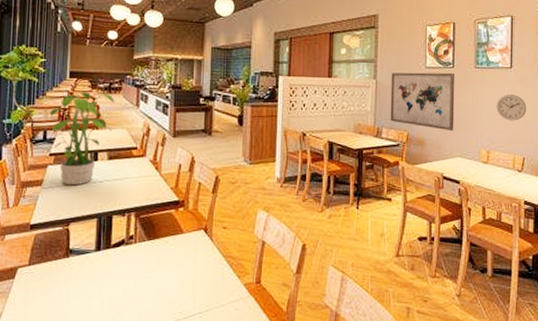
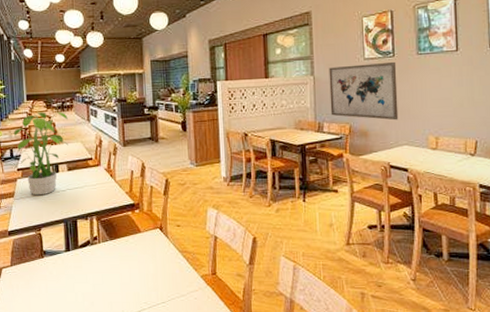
wall clock: present [496,94,527,121] -> none [443,78,477,105]

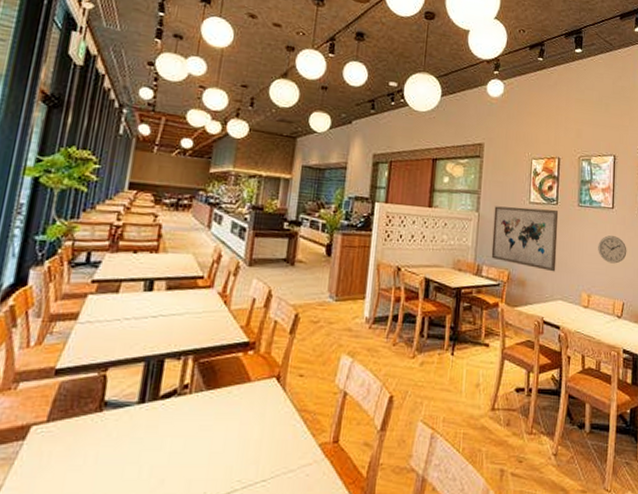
potted plant: present [13,111,68,196] -> none [97,207,182,321]
wall clock: none [443,78,477,105] -> present [598,235,627,264]

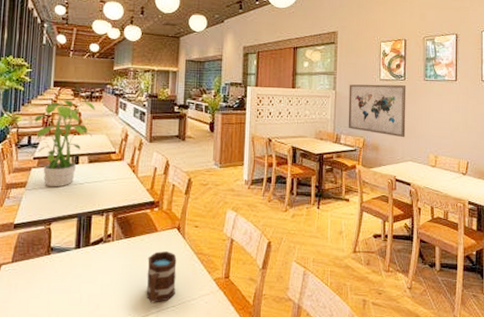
potted plant: none [97,207,182,321] -> present [34,100,95,187]
mug: none [229,407,273,477] -> present [146,251,177,303]
wall clock: present [598,235,627,264] -> none [443,105,470,129]

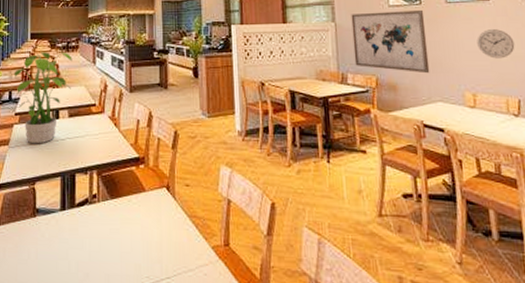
mug: present [146,251,177,303] -> none [137,214,170,274]
wall clock: none [443,105,470,129] -> present [477,29,515,59]

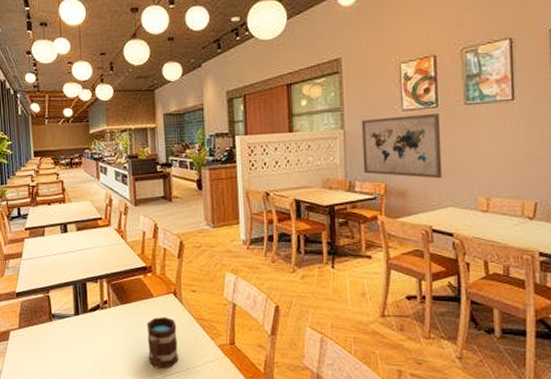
potted plant: present [14,52,72,144] -> none [20,168,77,256]
mug: none [137,214,170,274] -> present [146,317,179,369]
wall clock: present [477,29,515,59] -> none [496,130,537,162]

